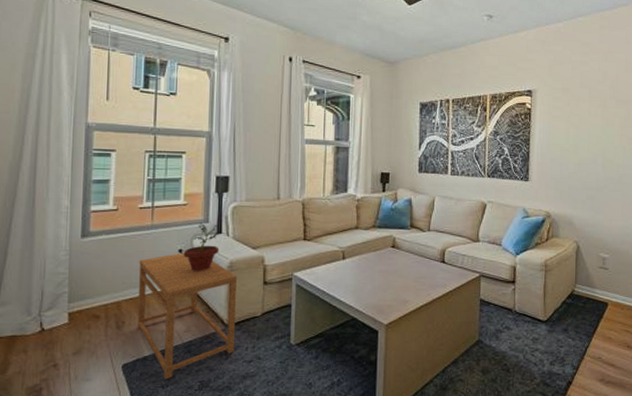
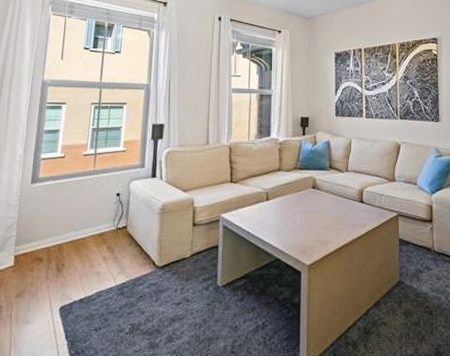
side table: present [136,253,238,380] -> none [75,197,169,323]
potted plant: present [183,222,221,272] -> none [120,167,155,215]

